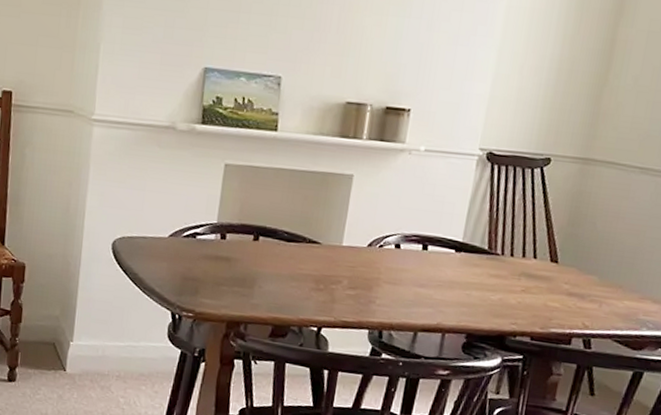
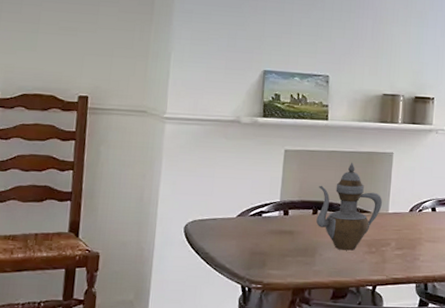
teapot: none [257,183,336,286] -> present [316,162,382,251]

